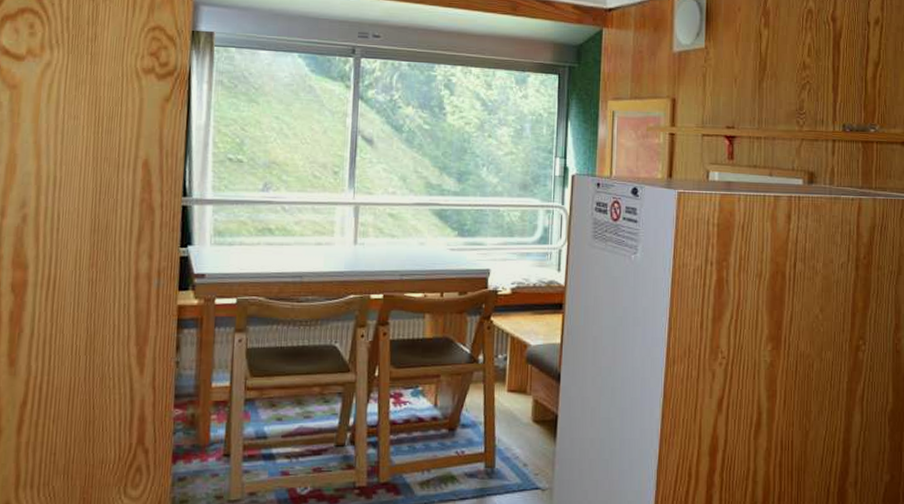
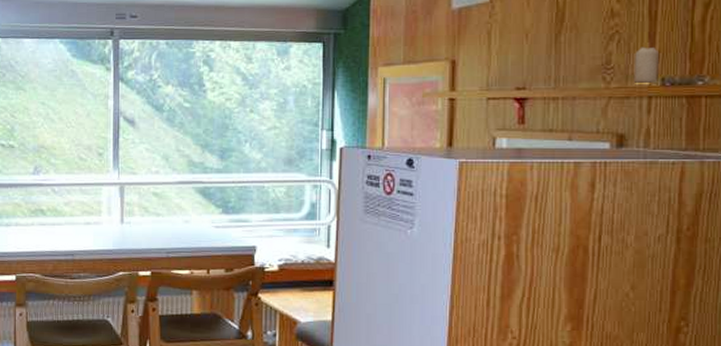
candle: none [821,96,840,128] -> present [633,46,659,83]

